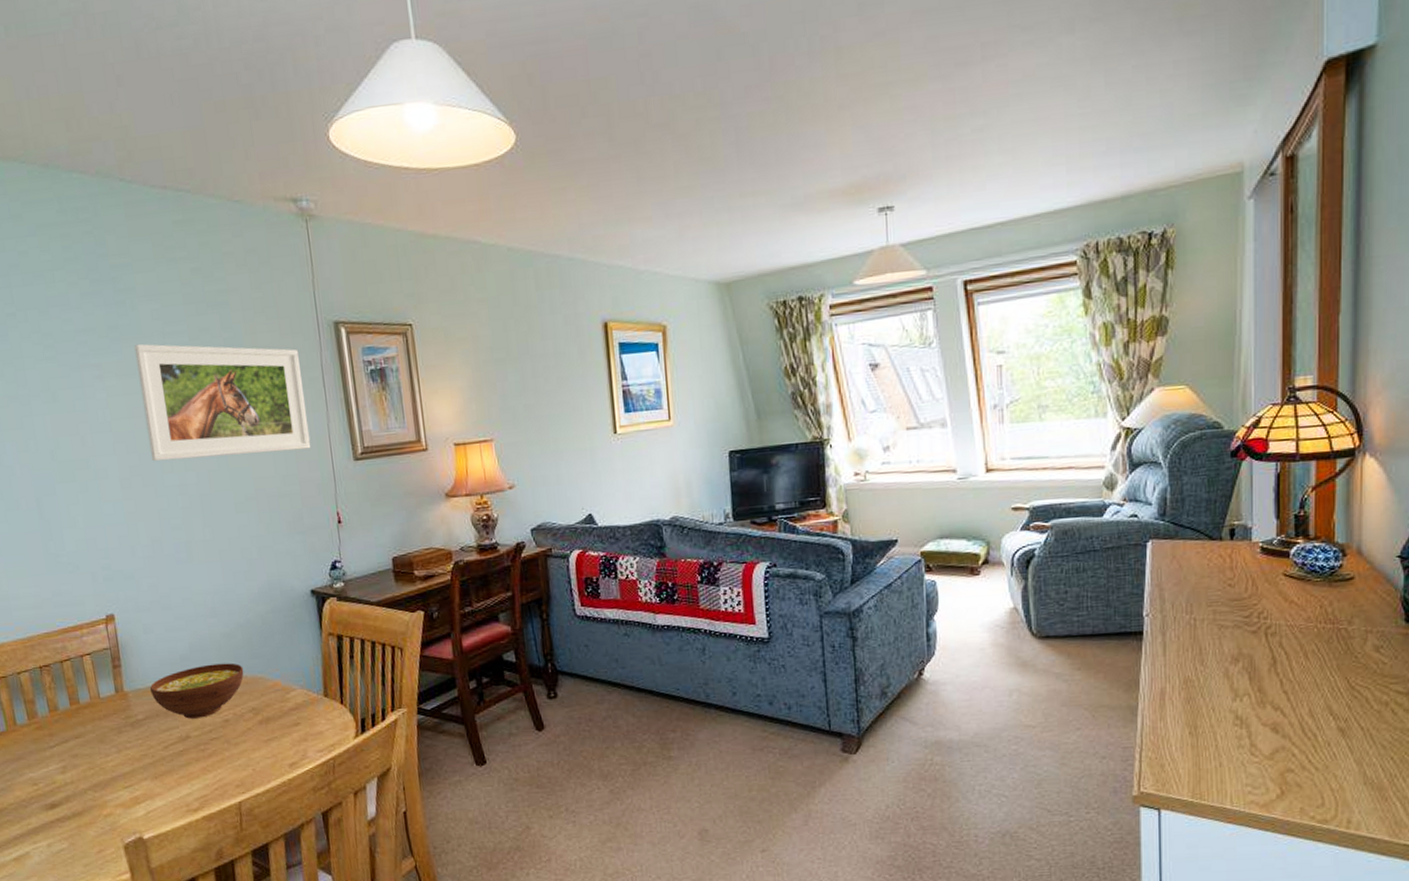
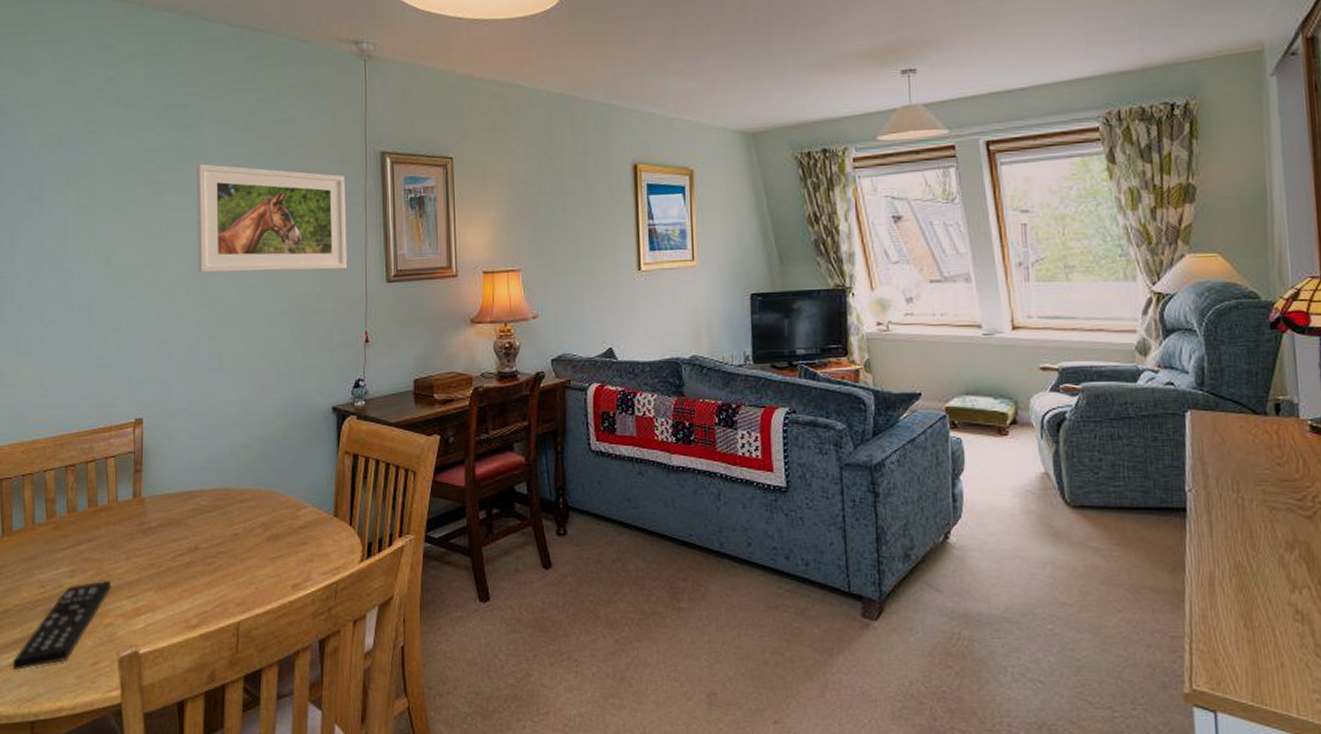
remote control: none [17,773,106,865] -> present [13,580,111,671]
bowl: present [149,663,244,719] -> none [166,475,259,530]

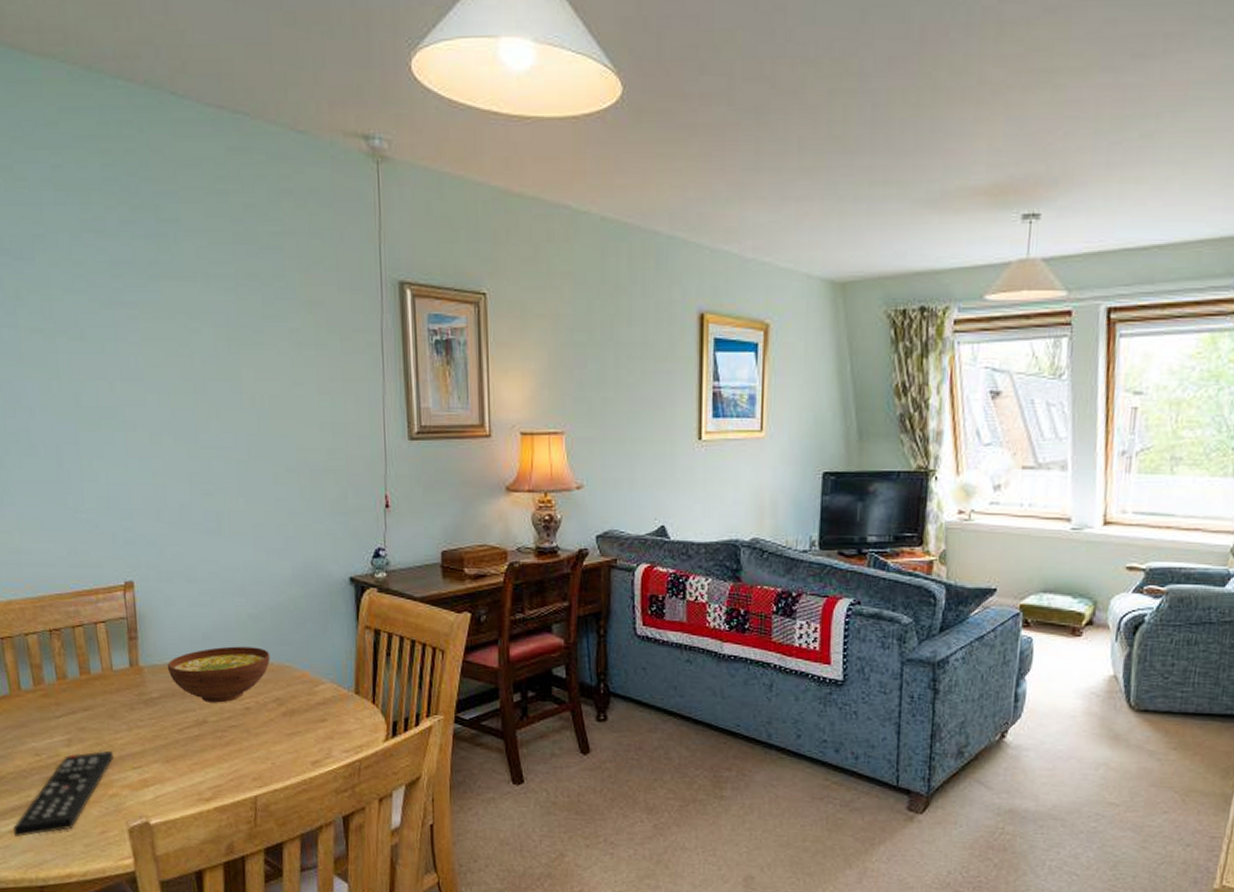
bowl: none [166,475,259,530] -> present [167,646,271,703]
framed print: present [197,163,348,273] -> none [175,284,363,422]

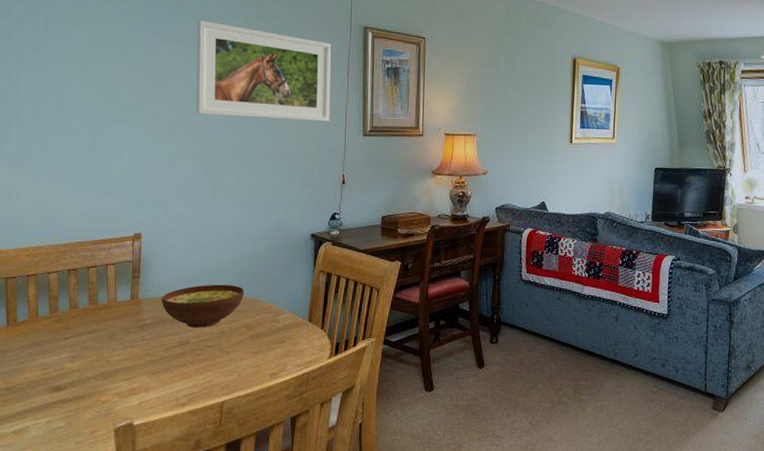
remote control: present [13,750,114,837] -> none [17,365,109,437]
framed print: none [175,284,363,422] -> present [196,20,331,122]

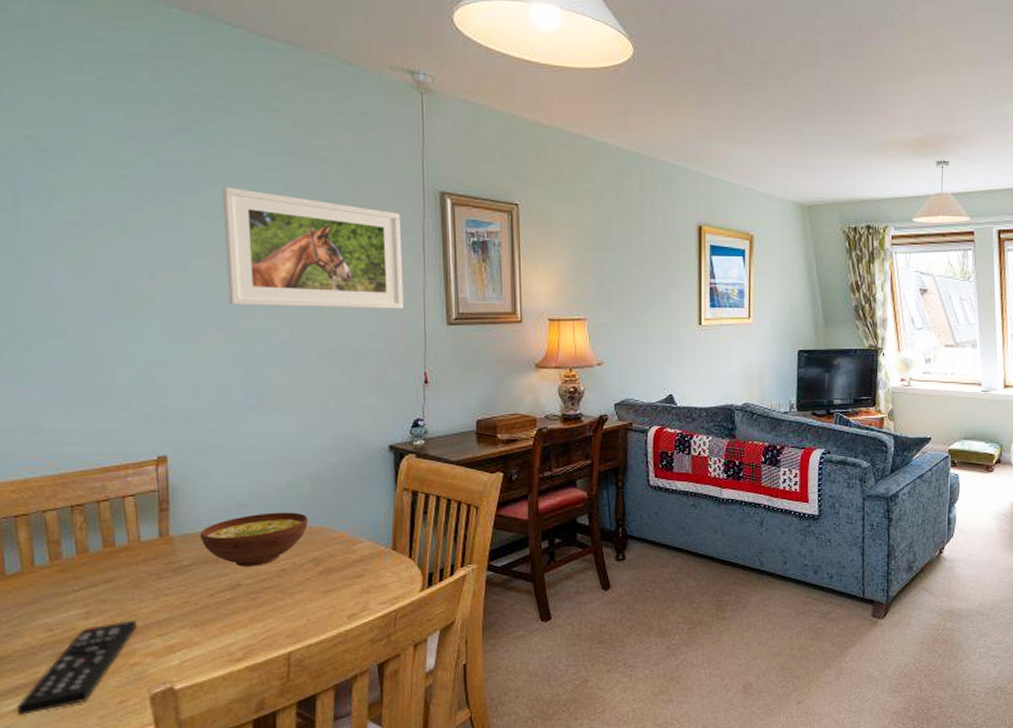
remote control: none [17,365,109,437] -> present [17,619,137,717]

